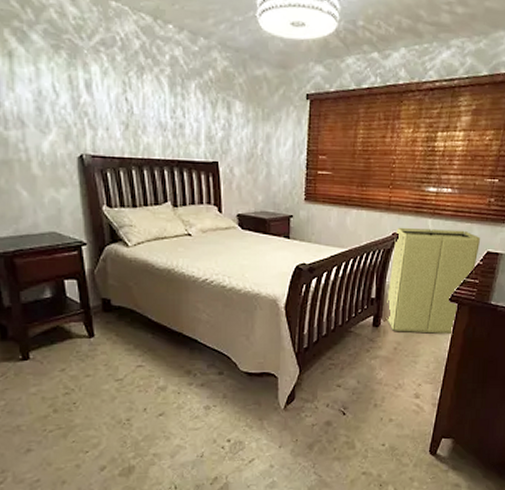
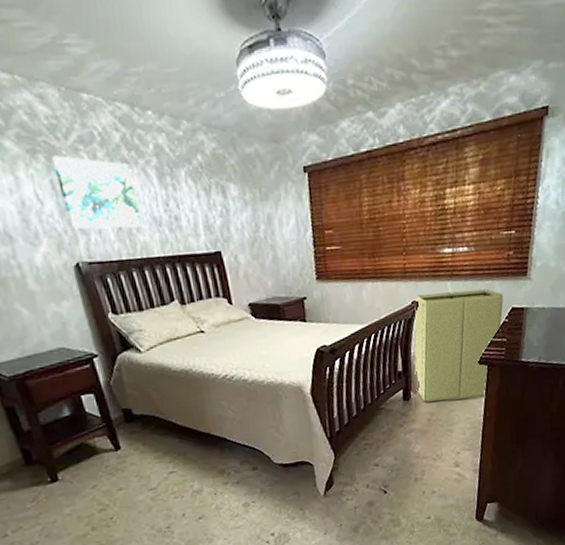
wall art: none [72,53,149,129] -> present [50,155,143,229]

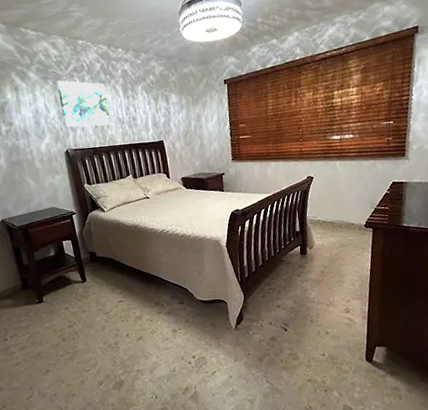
laundry hamper: present [414,288,504,402] -> none [309,166,385,257]

